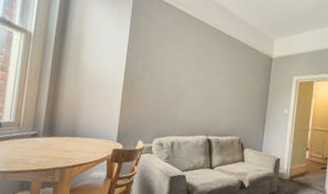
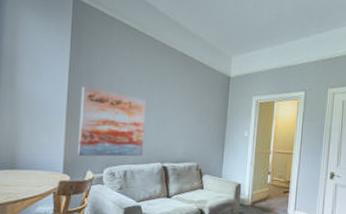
wall art: none [131,64,195,129] -> present [78,86,147,157]

